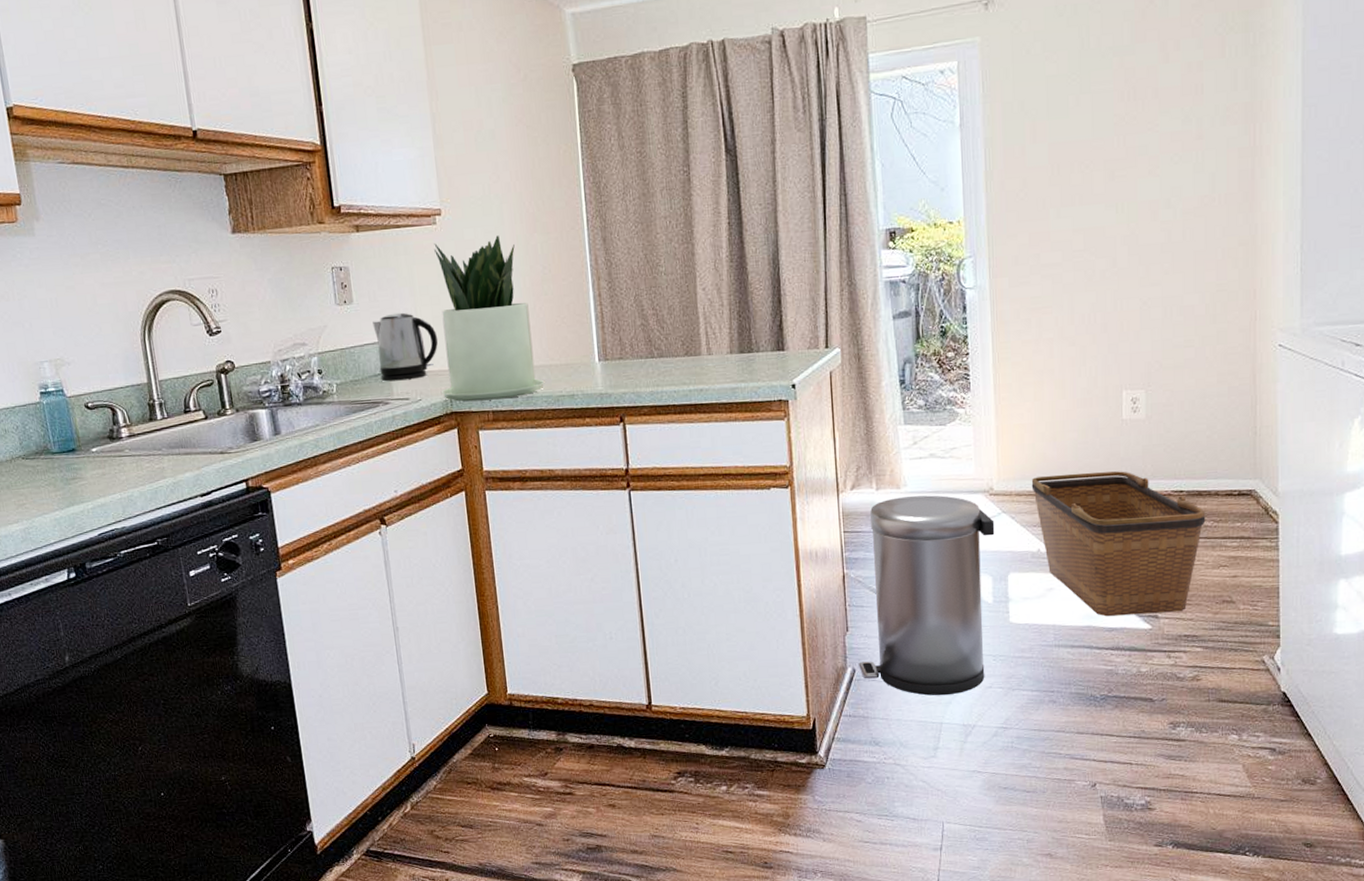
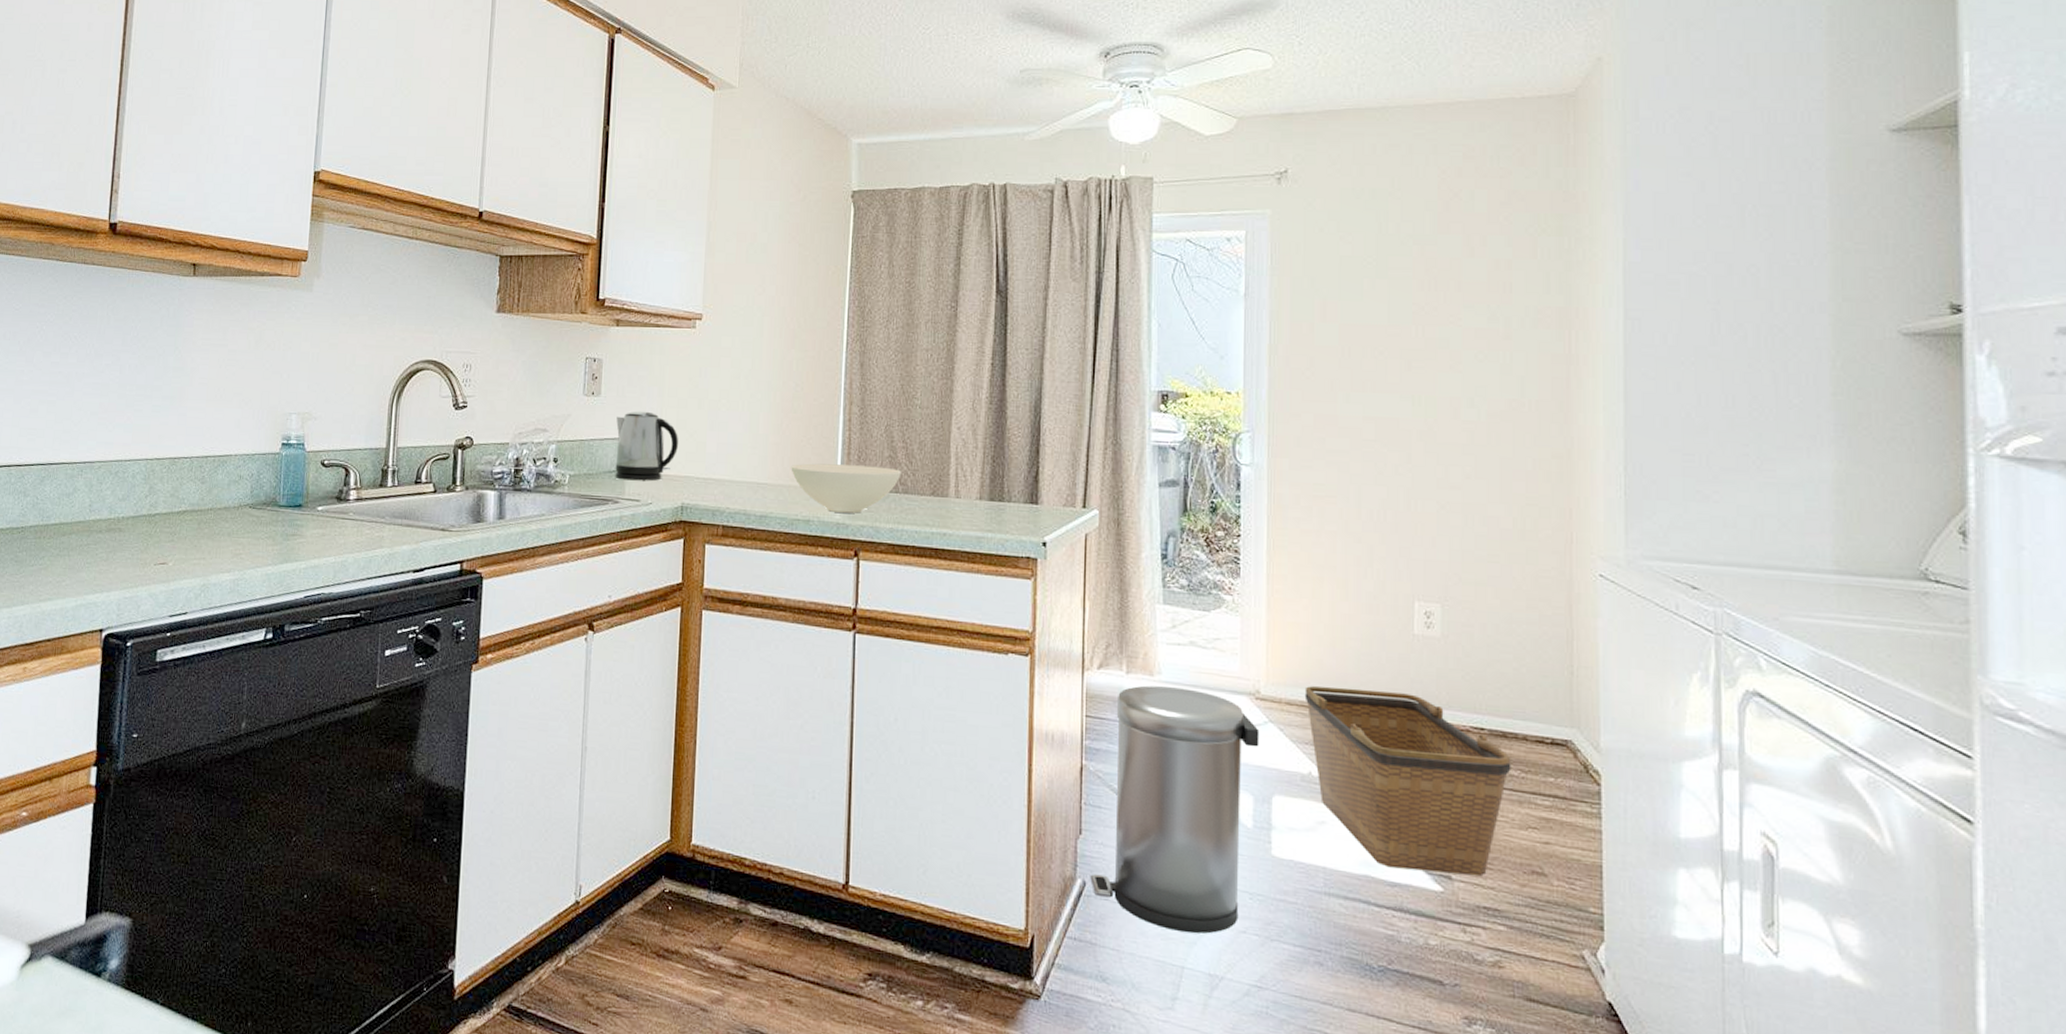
planter: present [434,235,546,402] -> none [673,347,783,515]
bowl: none [549,335,655,384] -> present [791,463,901,513]

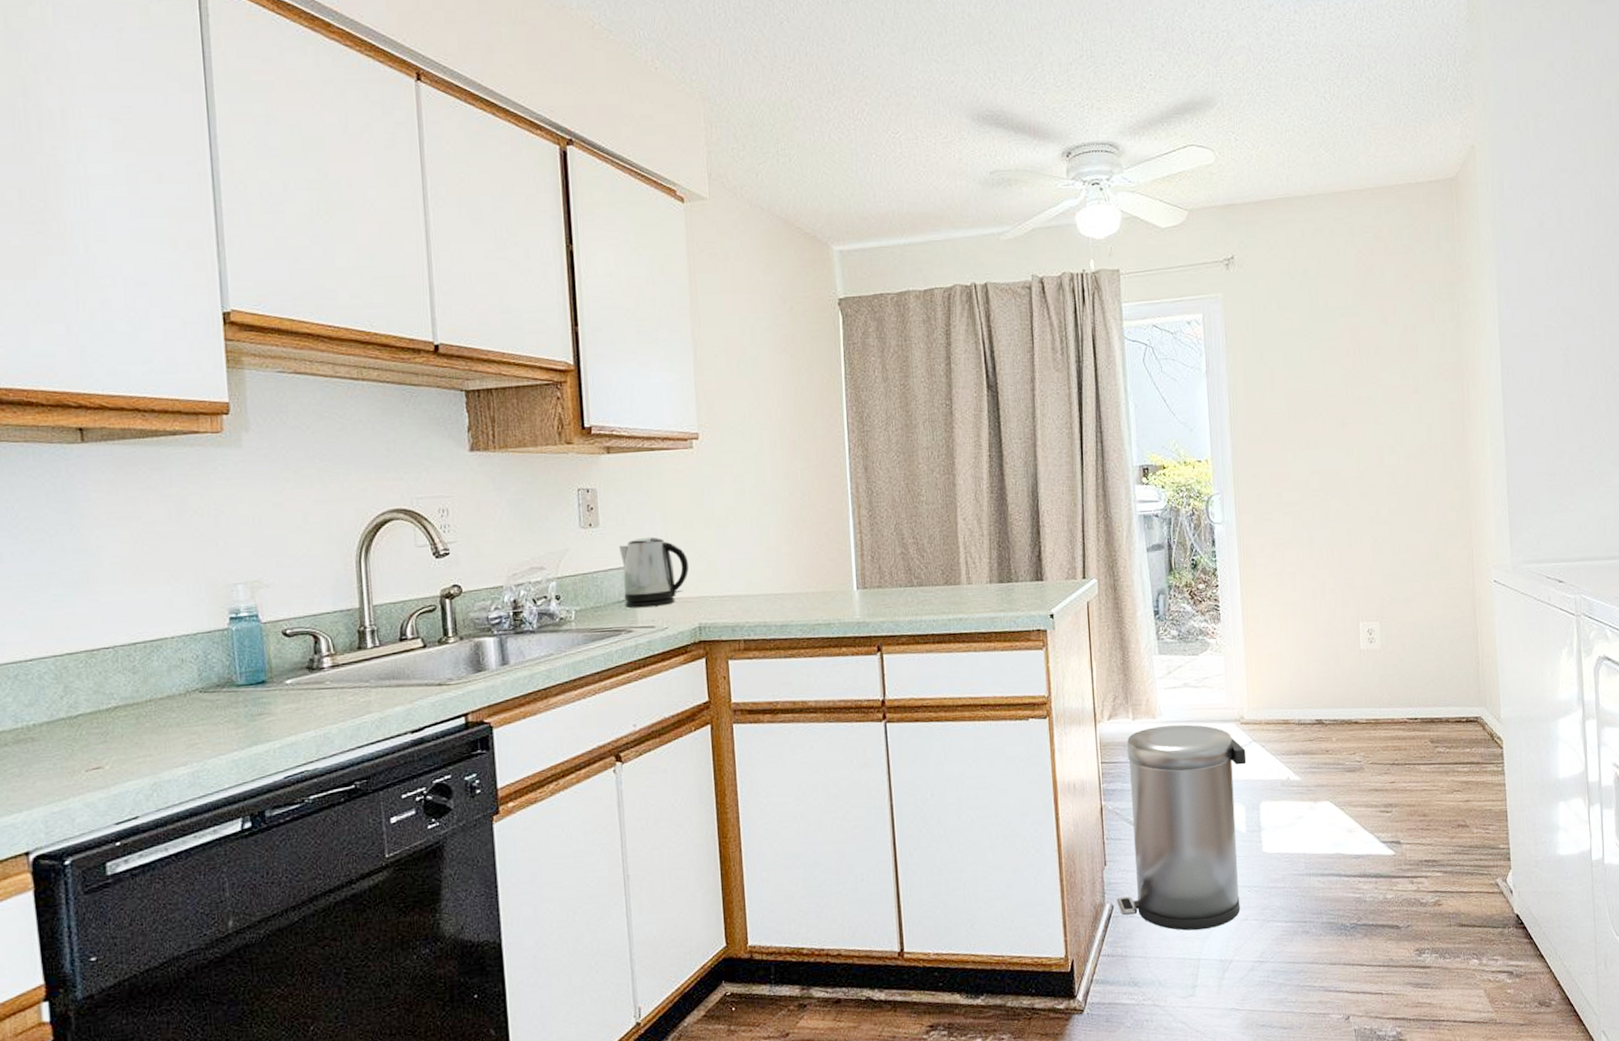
bowl: present [791,463,901,513] -> none [806,563,915,613]
bicycle basket: present [1304,686,1511,877] -> none [1279,699,1439,844]

